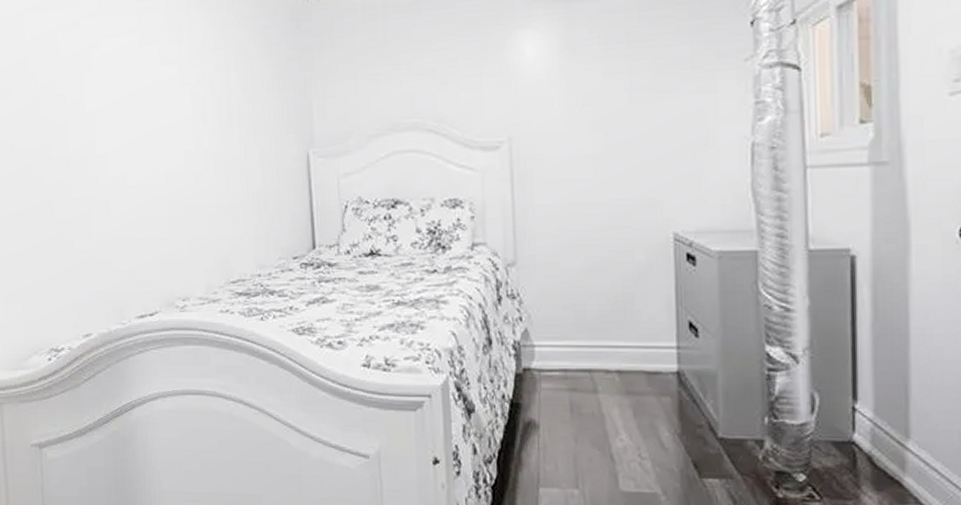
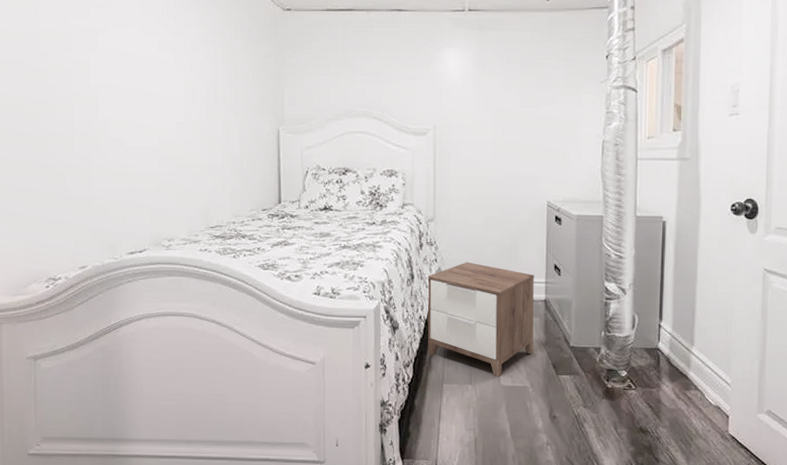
nightstand: none [510,320,664,480] -> present [427,262,534,377]

